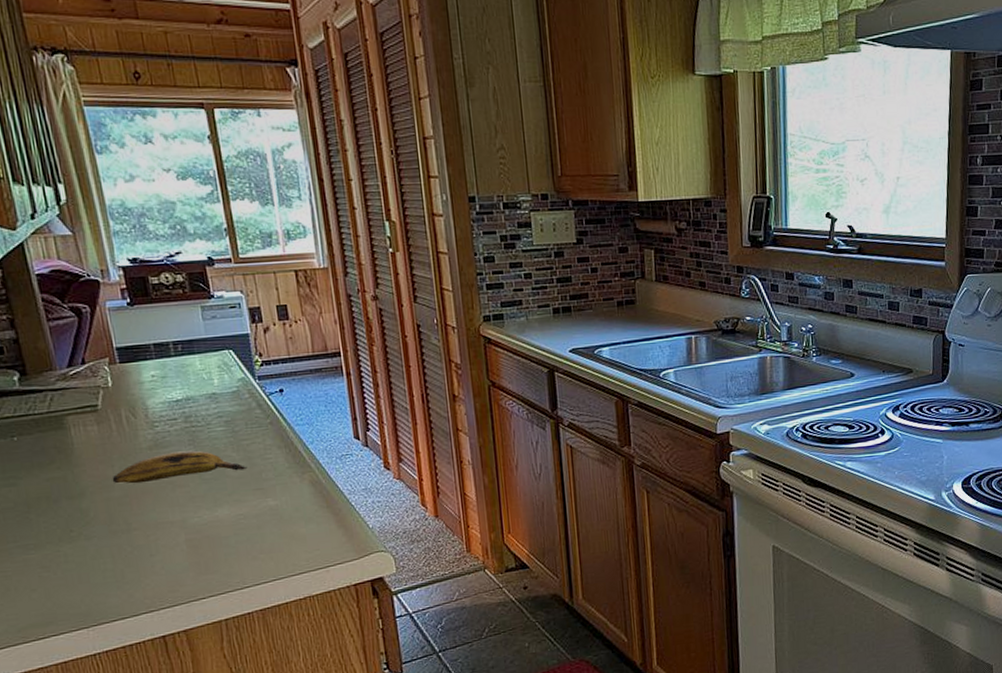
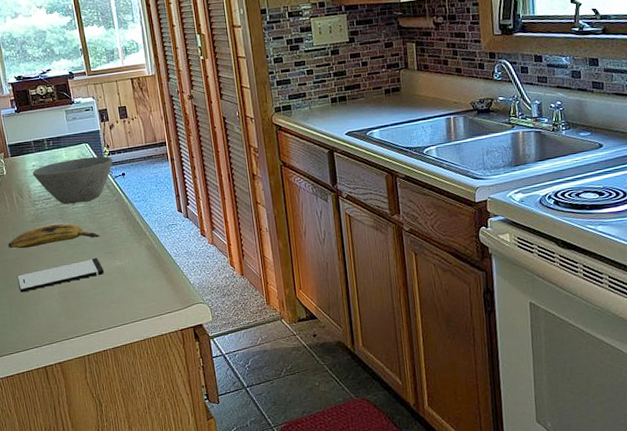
smartphone: none [124,495,251,541] -> present [16,258,104,293]
bowl: none [151,366,268,427] -> present [32,156,113,205]

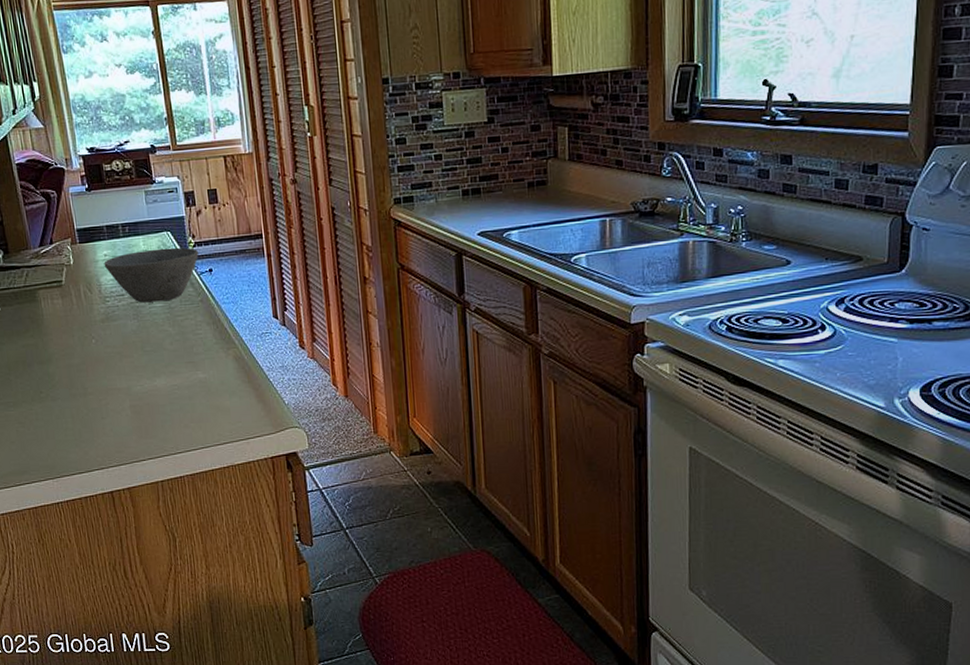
banana: present [7,222,101,249] -> none [72,324,182,353]
smartphone: present [16,258,104,293] -> none [82,367,184,404]

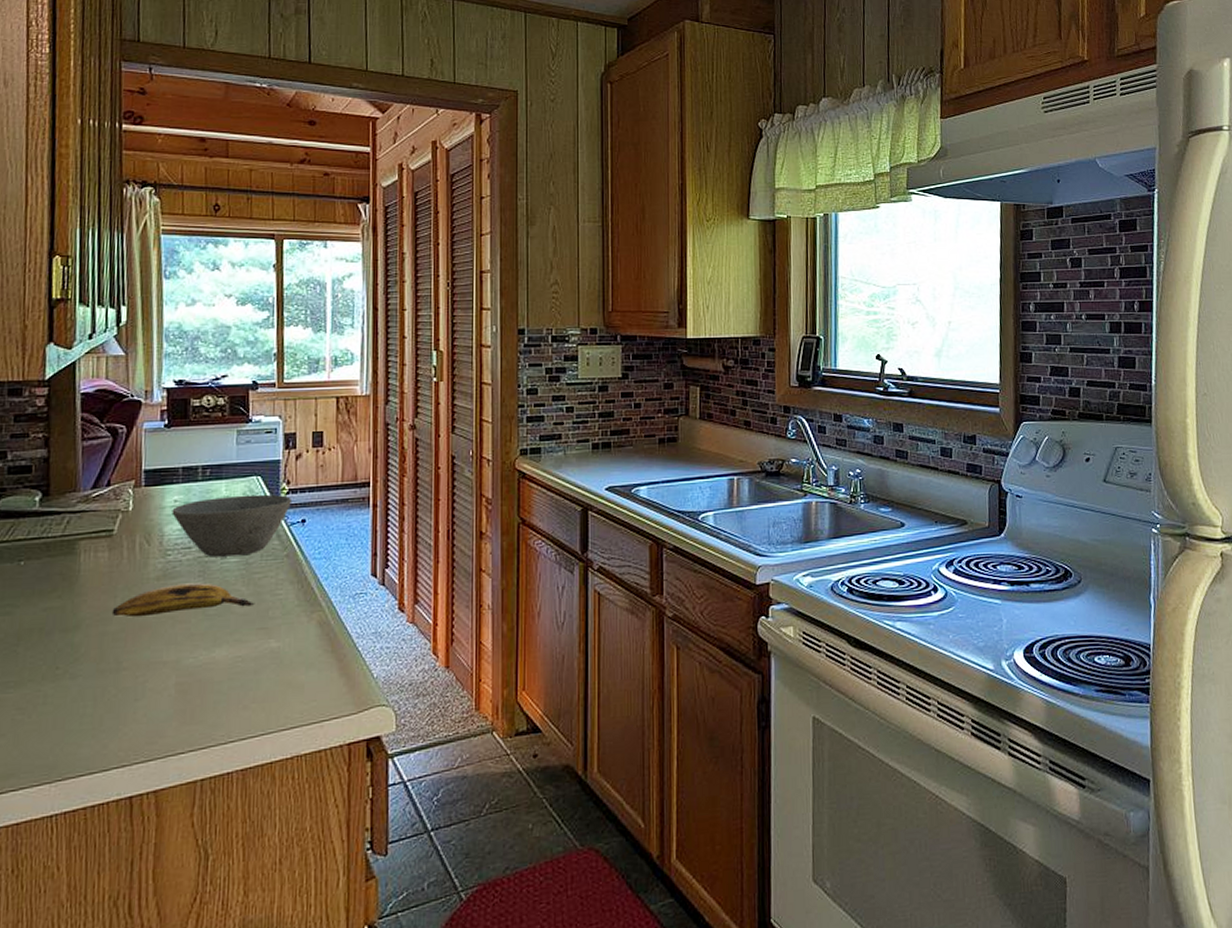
banana: none [72,324,182,353] -> present [111,582,255,618]

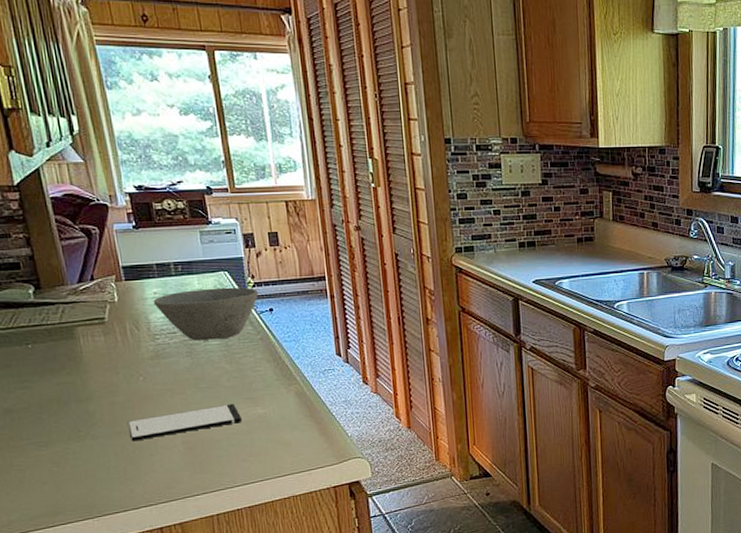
banana: present [111,582,255,618] -> none [116,361,240,390]
smartphone: none [115,635,250,682] -> present [127,403,242,442]

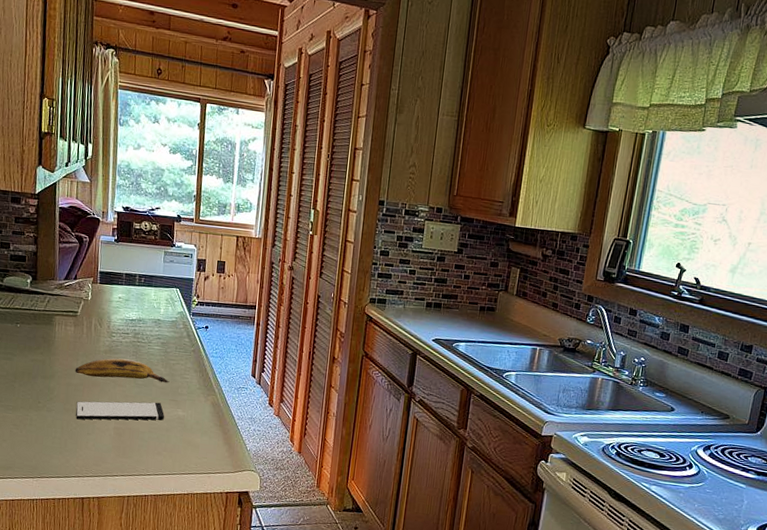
banana: none [116,361,240,390] -> present [75,358,170,383]
bowl: present [153,287,259,341] -> none [117,299,200,346]

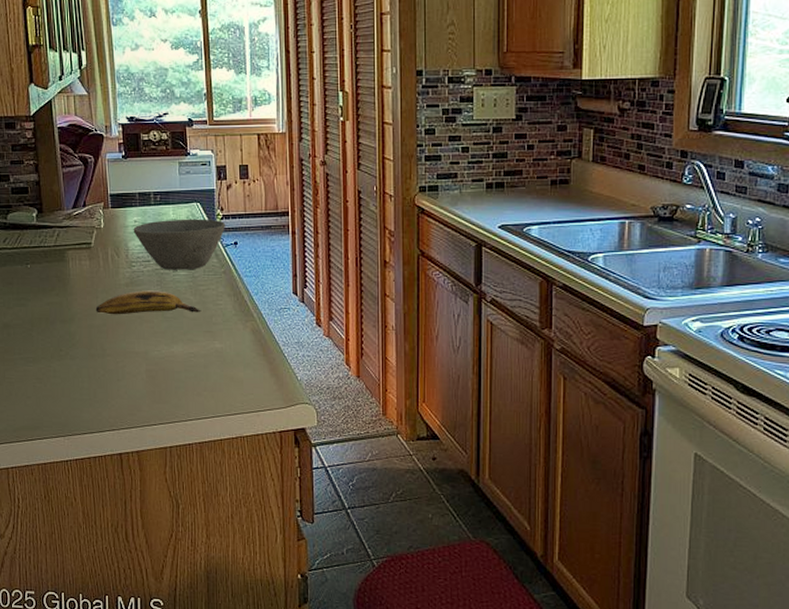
smartphone: present [76,401,164,420] -> none [101,336,200,365]
bowl: none [117,299,200,346] -> present [133,219,226,270]

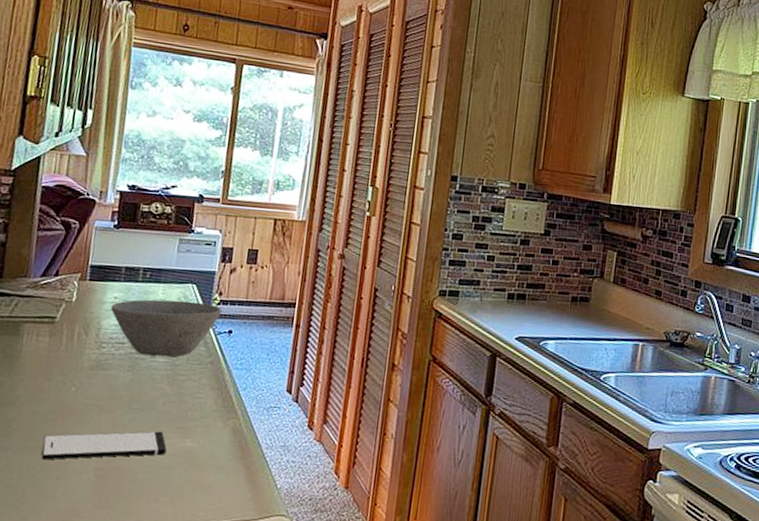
banana: present [95,290,202,315] -> none [45,375,177,406]
smartphone: none [101,336,200,365] -> present [41,431,167,460]

